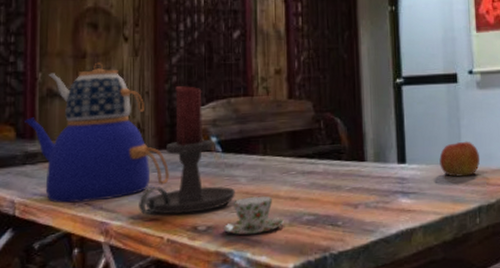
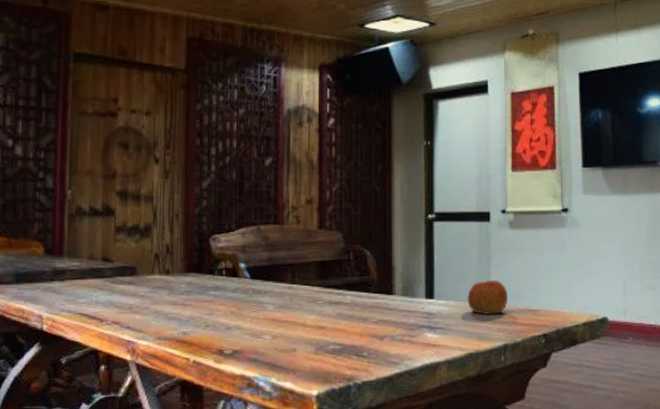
teapot: present [25,62,169,204] -> none [53,182,197,322]
candle holder: present [139,85,236,215] -> none [166,210,263,337]
teacup: present [223,195,284,235] -> none [248,323,309,361]

